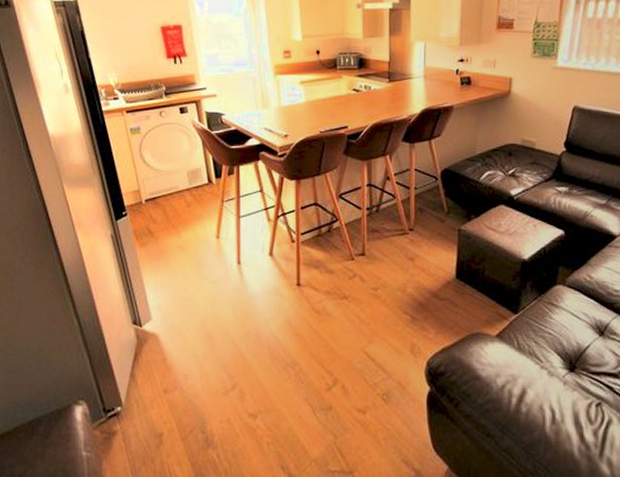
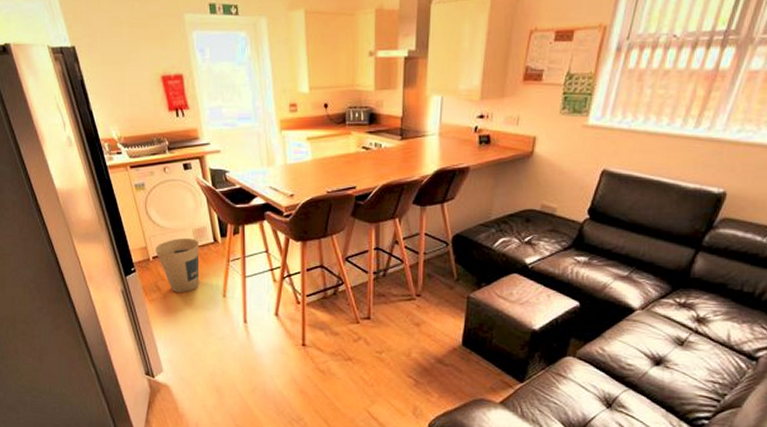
trash can: none [148,180,194,235] -> present [155,239,200,293]

